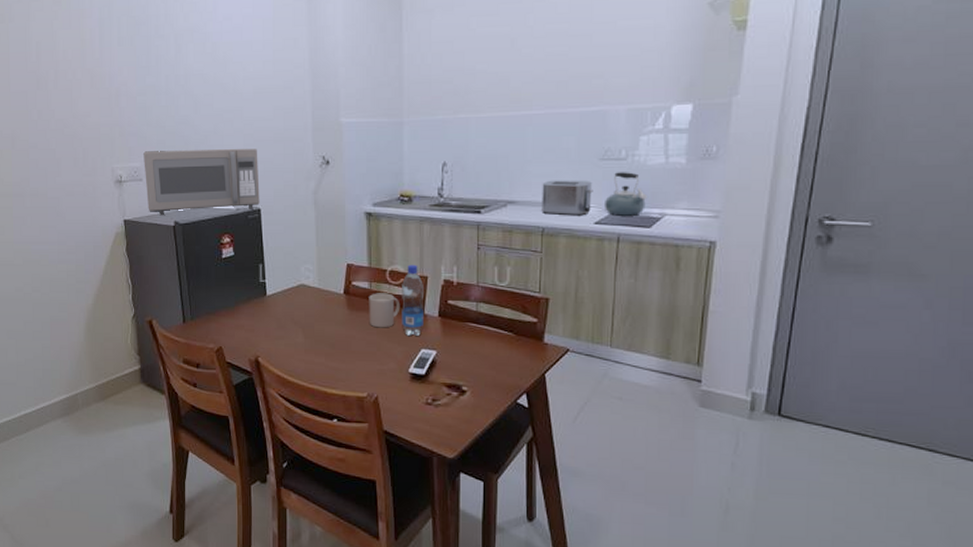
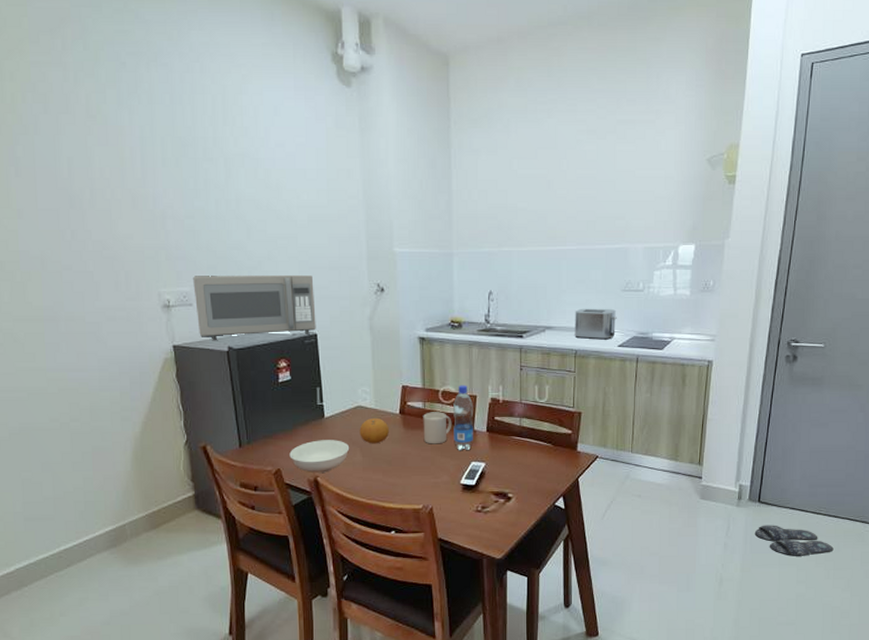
bowl: none [231,319,292,354] -> present [289,440,350,474]
fruit: none [302,298,332,325] -> present [359,418,389,444]
kettle: present [605,172,647,216] -> none [626,302,660,340]
slippers: none [773,444,887,488] -> present [754,525,834,556]

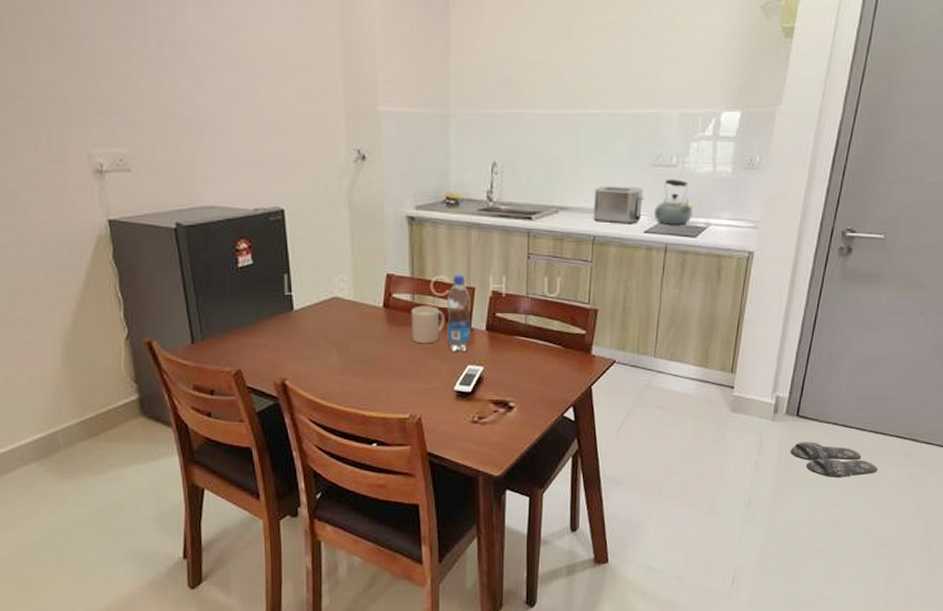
microwave: present [193,275,316,341] -> none [131,134,283,216]
bowl: present [289,440,350,474] -> none [252,337,324,376]
fruit: present [359,418,389,444] -> none [335,312,370,342]
kettle: none [626,302,660,340] -> present [654,179,695,225]

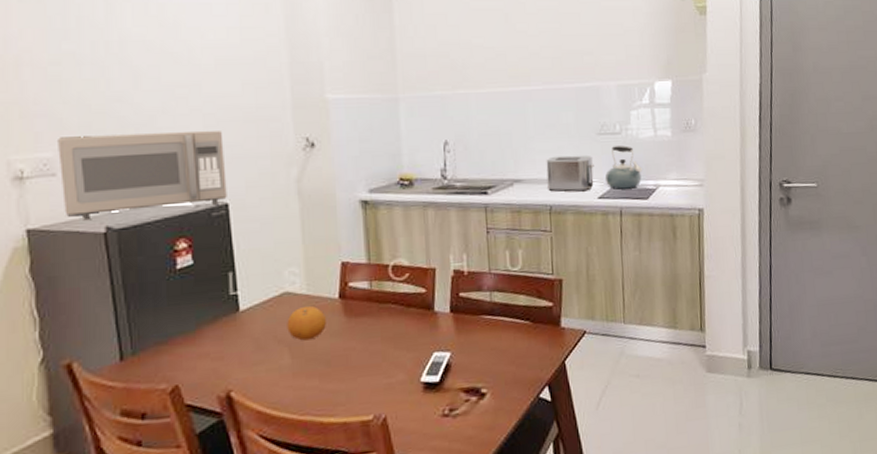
microwave: none [131,134,283,216] -> present [58,131,227,221]
fruit: none [335,312,370,342] -> present [287,306,326,341]
mug: present [411,306,446,344] -> none [369,292,407,335]
bottle: present [447,274,471,353] -> none [407,256,435,340]
slippers: present [790,442,878,477] -> none [770,395,857,431]

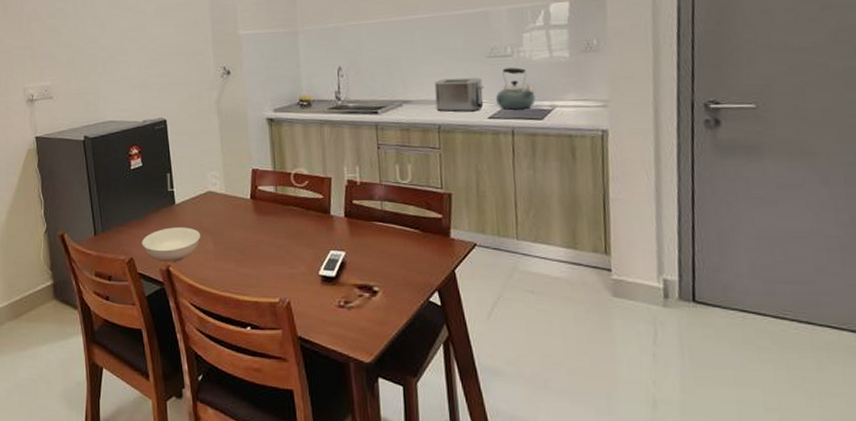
microwave: present [58,131,227,221] -> none [53,63,165,131]
bowl: none [191,339,275,388] -> present [142,227,201,263]
fruit: present [287,306,326,341] -> none [210,204,240,231]

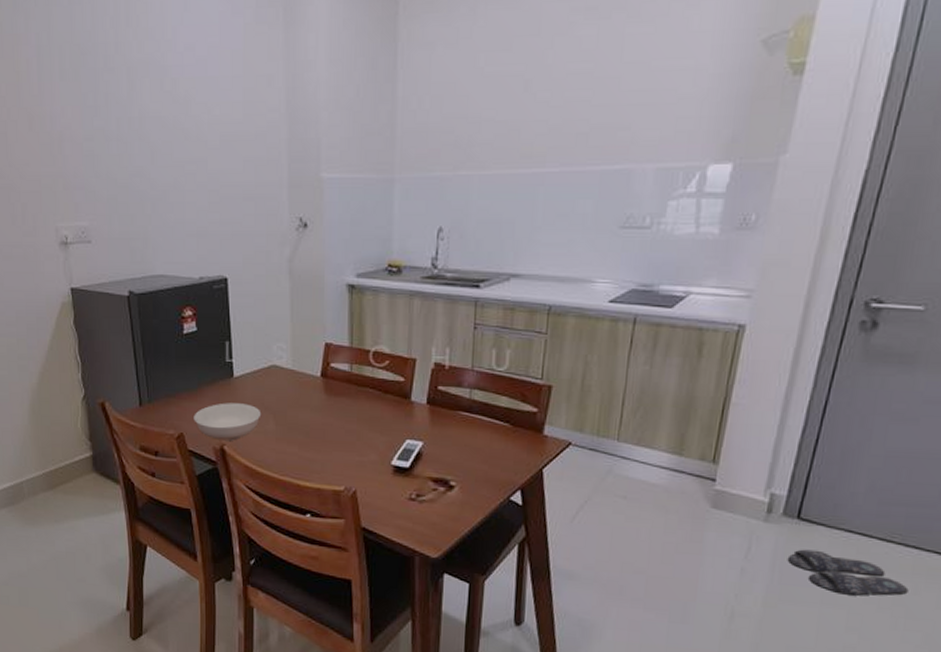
toaster: present [434,78,484,112] -> none [549,251,610,293]
kettle: present [496,67,536,110] -> none [622,243,672,294]
slippers: none [693,331,814,375] -> present [787,549,909,596]

